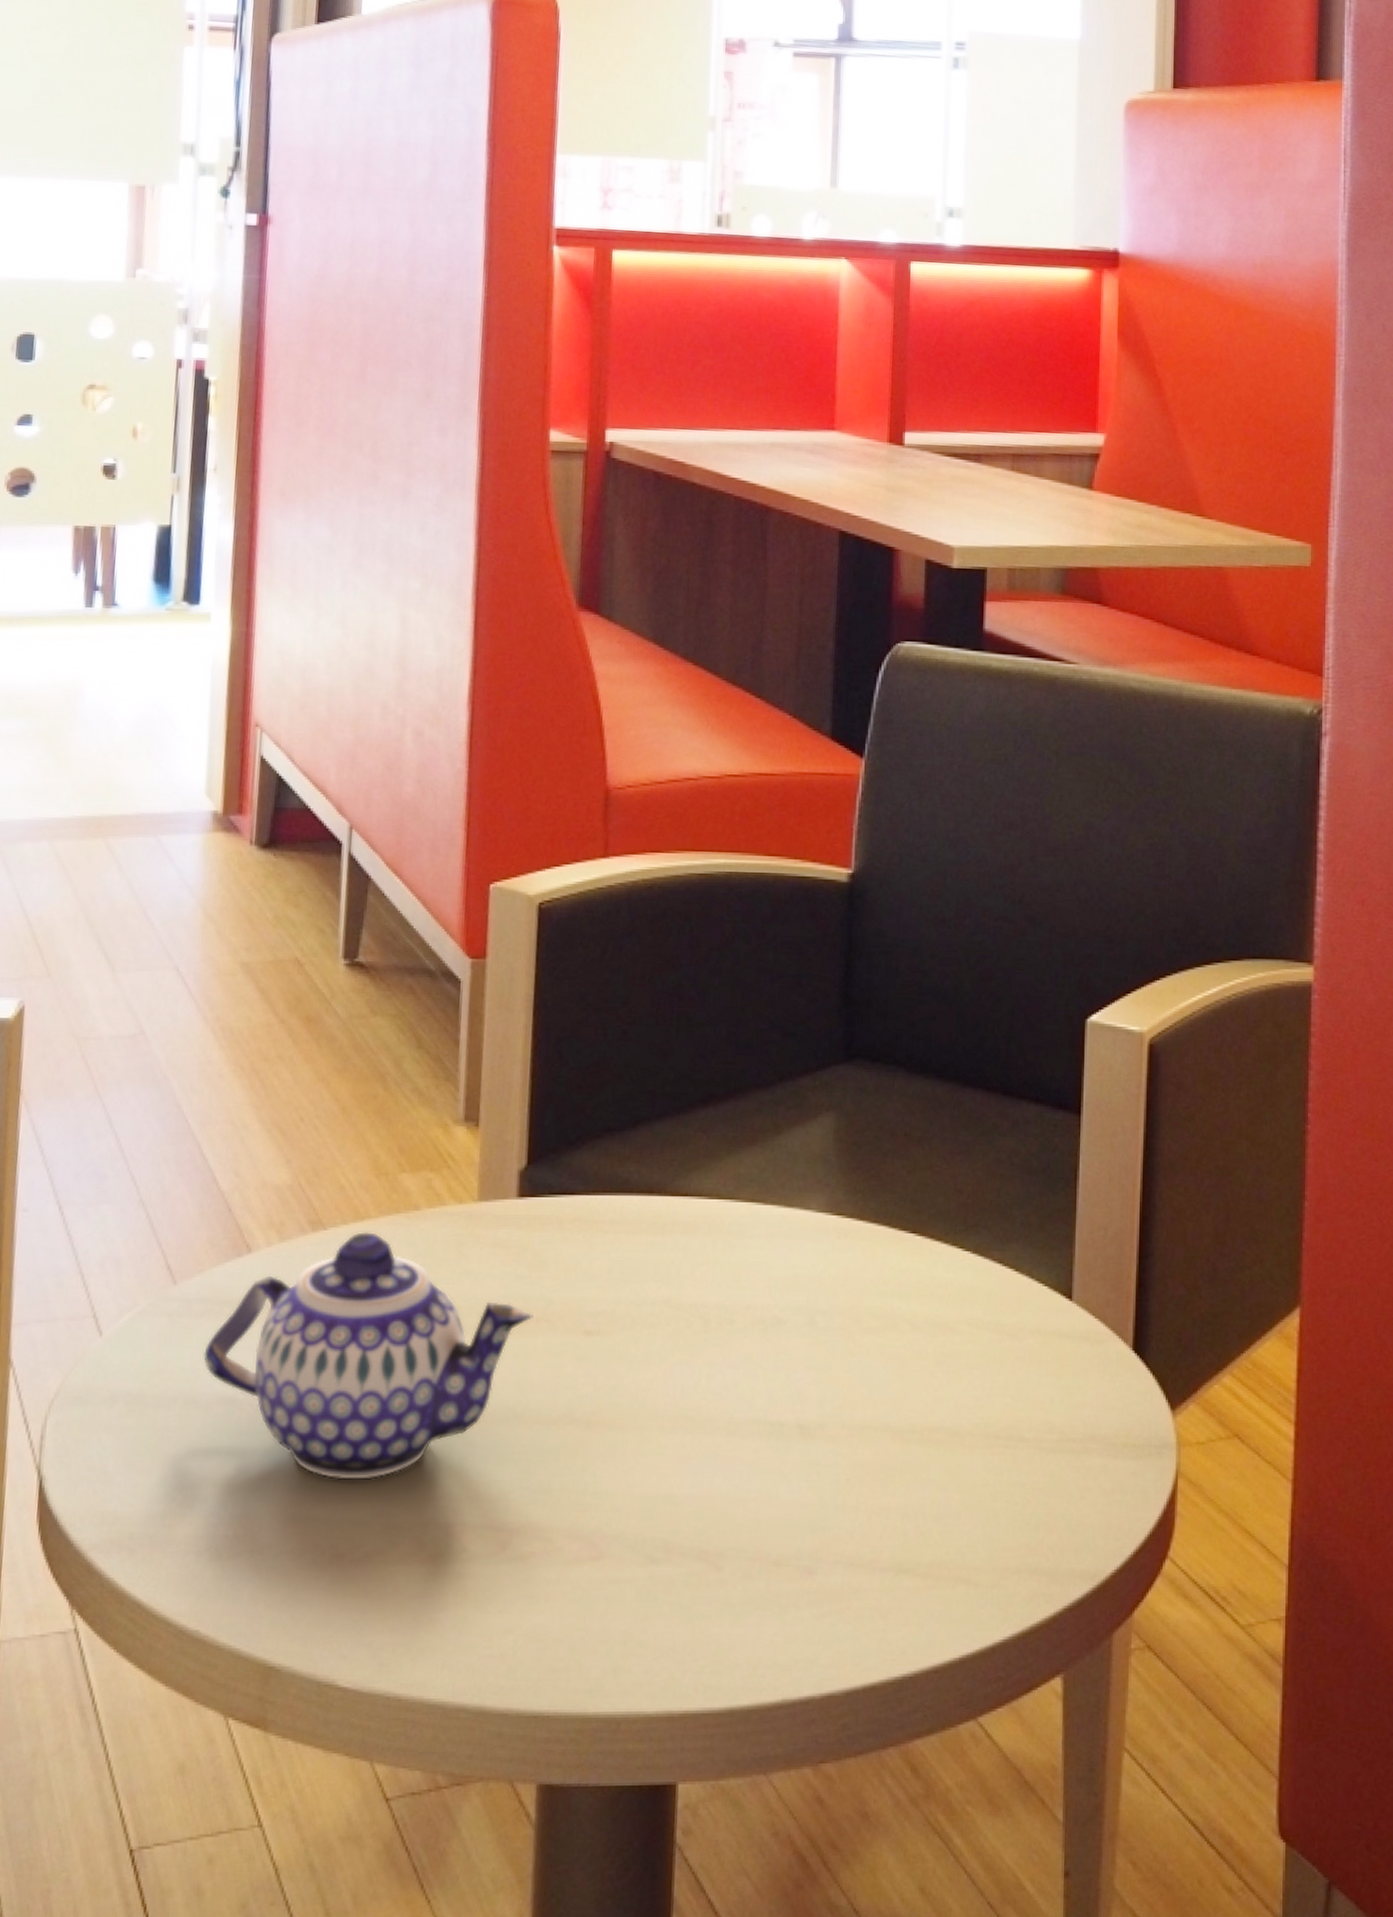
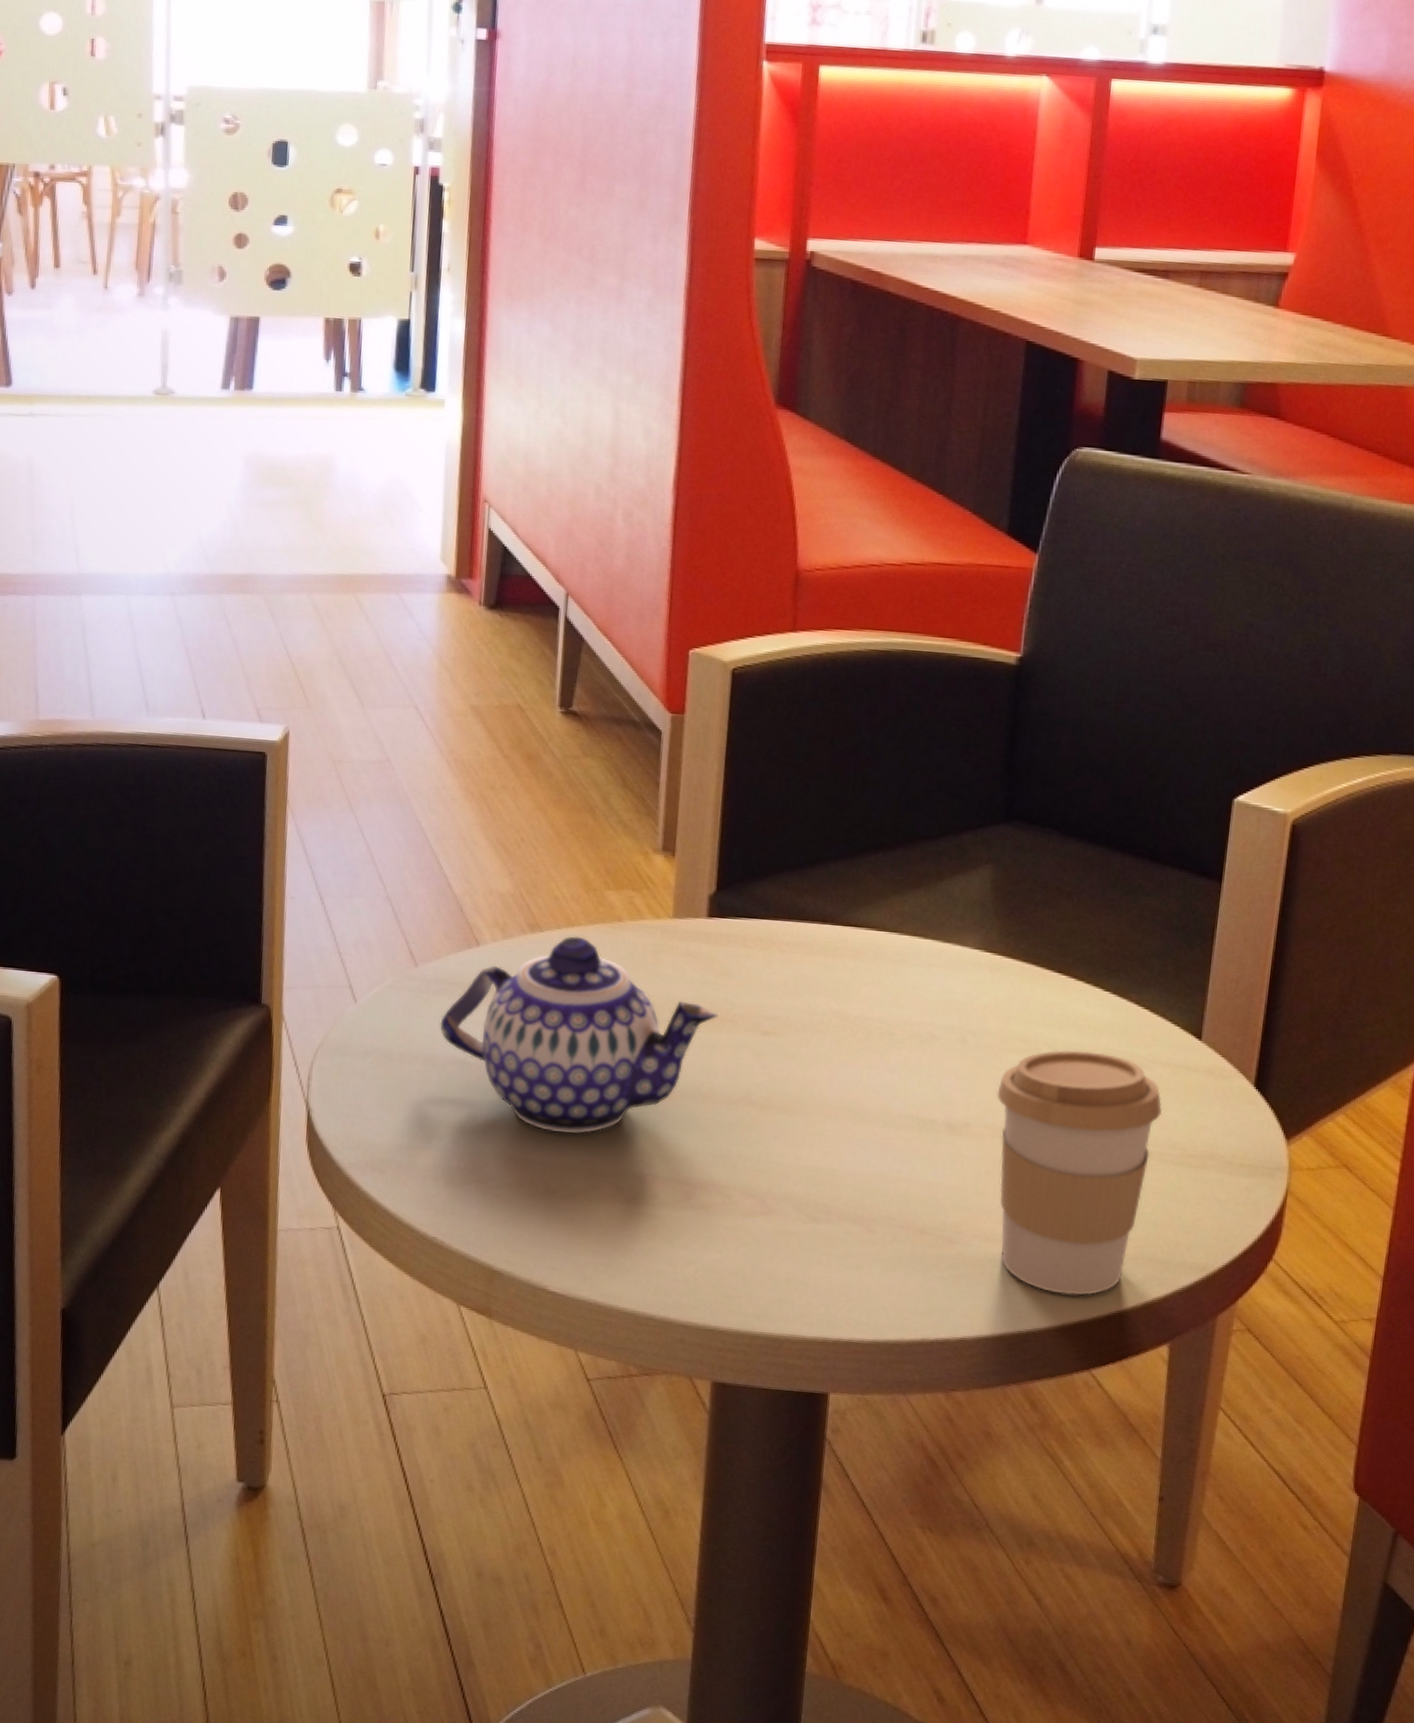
coffee cup: none [853,1324,1036,1625] -> present [997,1050,1163,1295]

